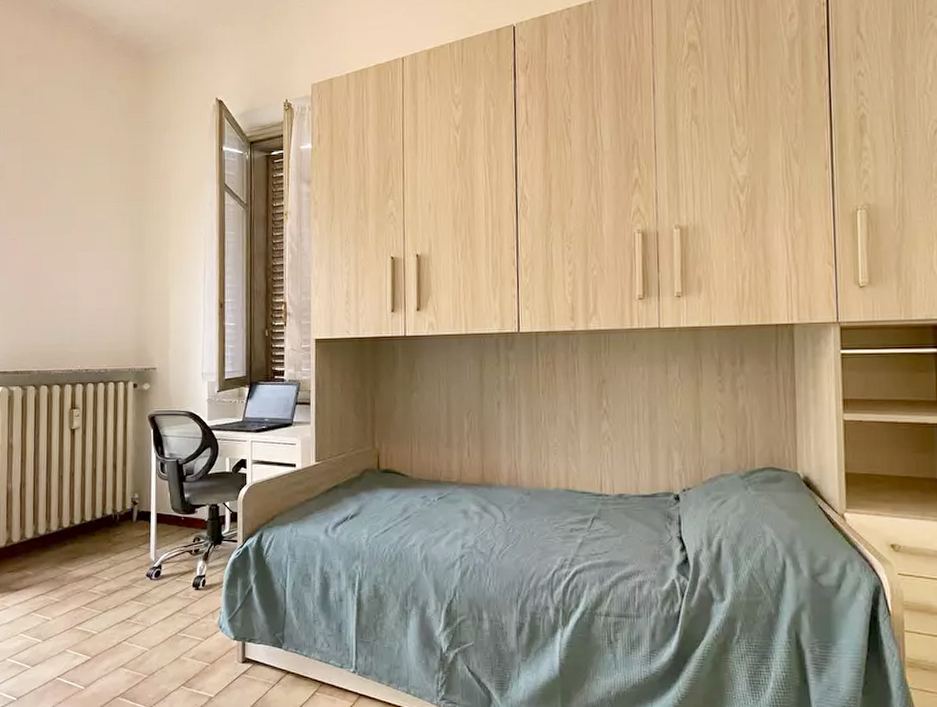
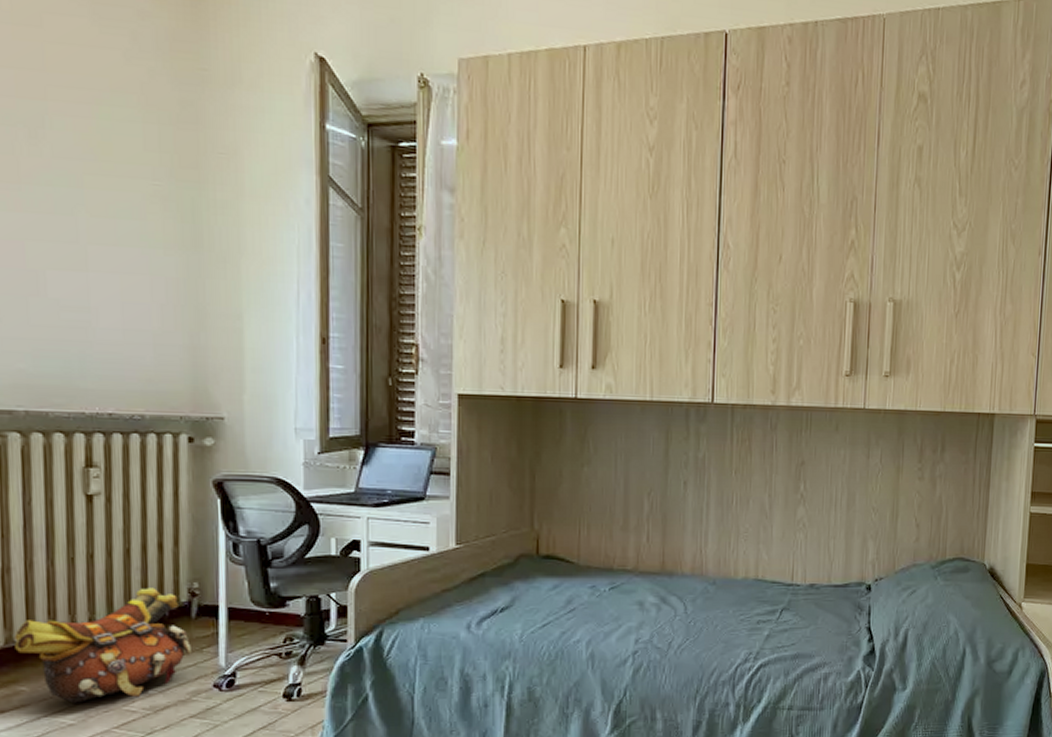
backpack: none [26,498,132,585] -> present [14,587,191,703]

